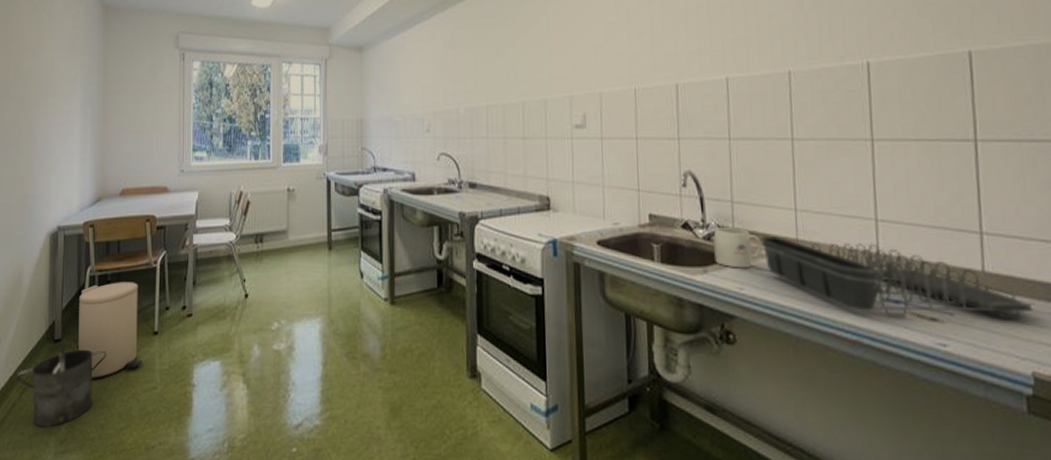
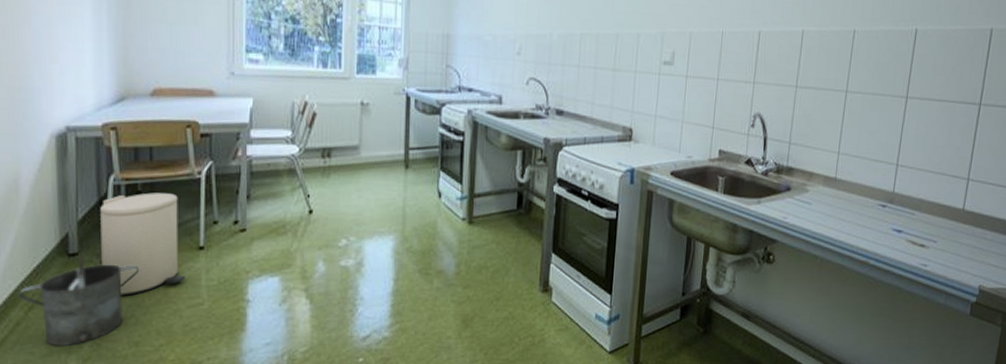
mug: present [713,226,762,268] -> none [768,164,808,201]
dish rack: present [759,236,1035,319] -> none [806,174,992,246]

